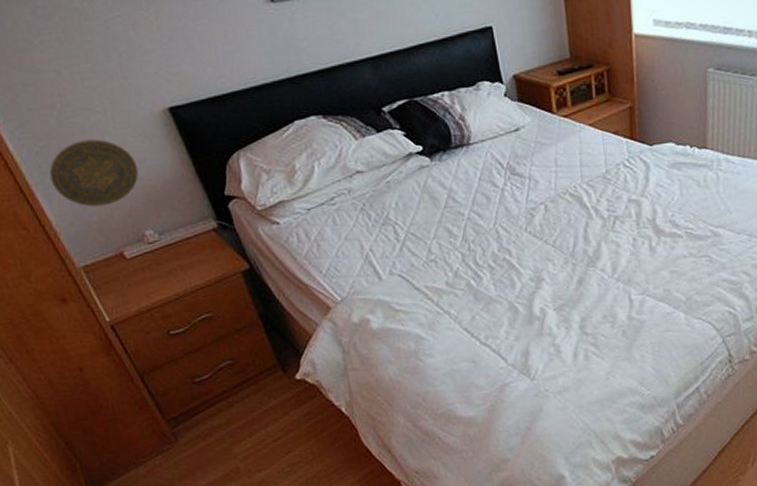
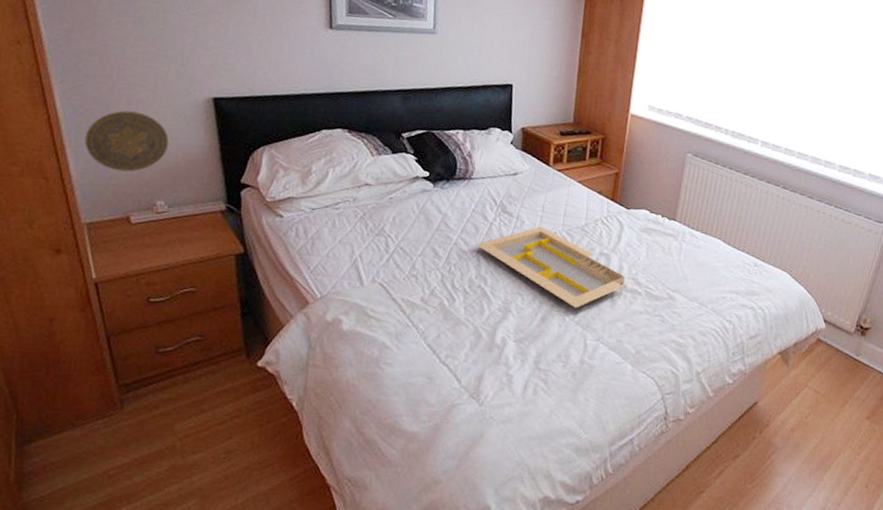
serving tray: none [491,182,661,264] -> present [476,226,625,308]

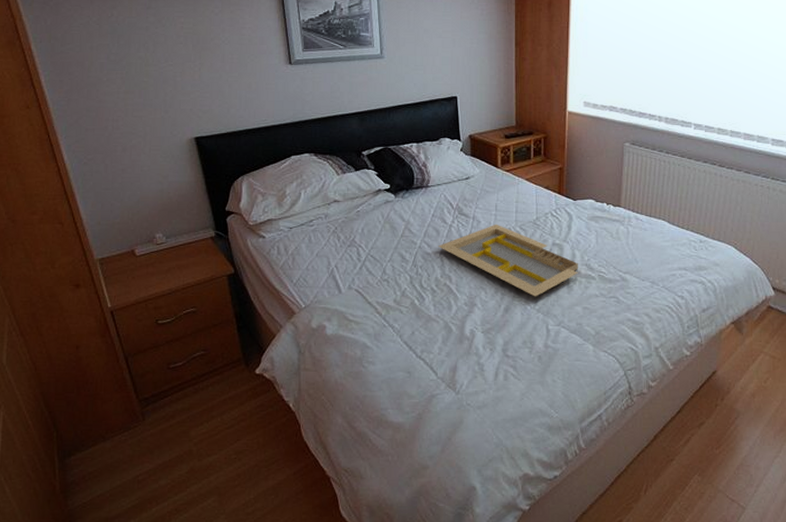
decorative plate: present [84,110,170,172] -> none [90,157,162,211]

